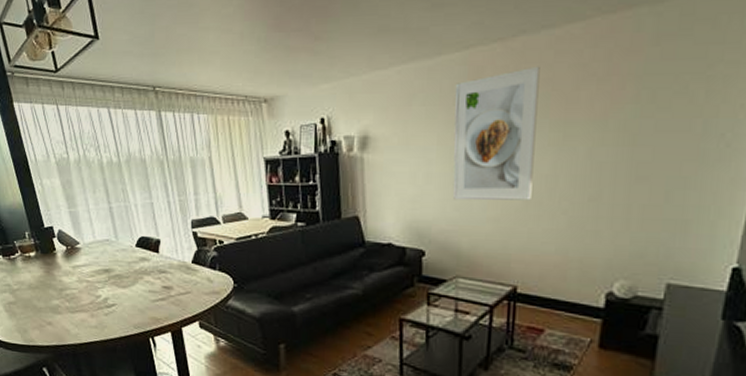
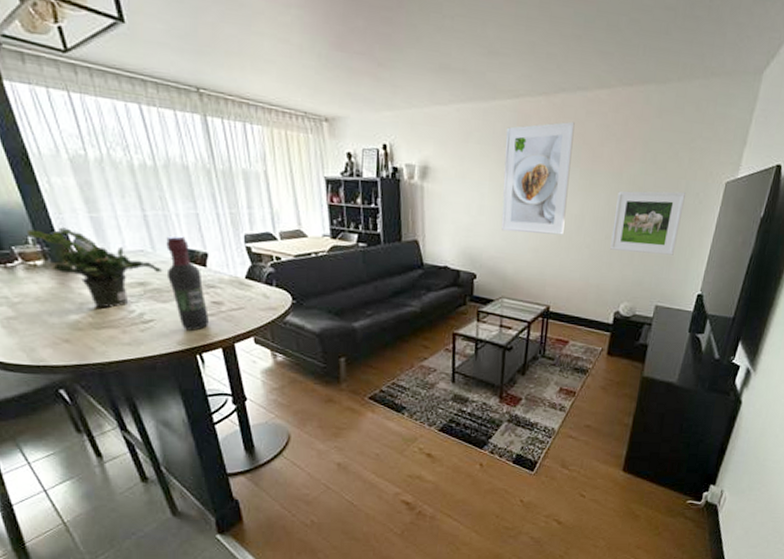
potted plant: none [24,222,124,294] -> present [26,227,163,309]
wine bottle: none [126,225,160,315] -> present [166,235,209,331]
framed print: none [596,135,703,217] -> present [610,191,686,255]

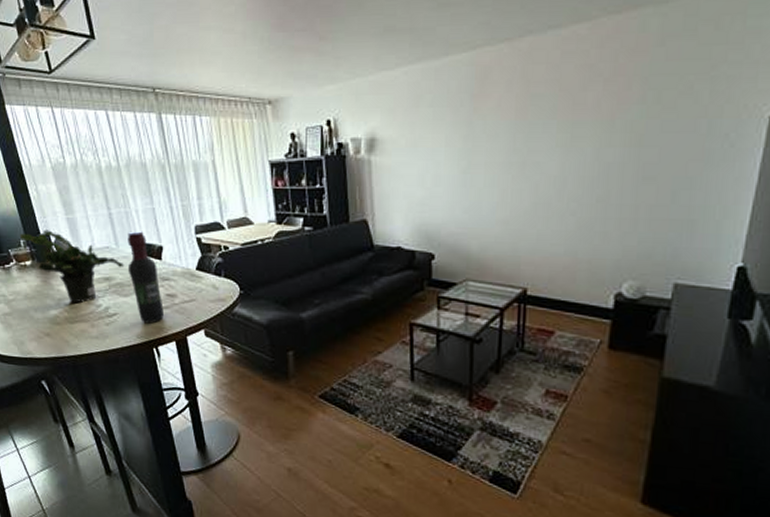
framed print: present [501,121,575,235] -> none [461,66,547,203]
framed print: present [610,191,686,255] -> none [604,135,708,217]

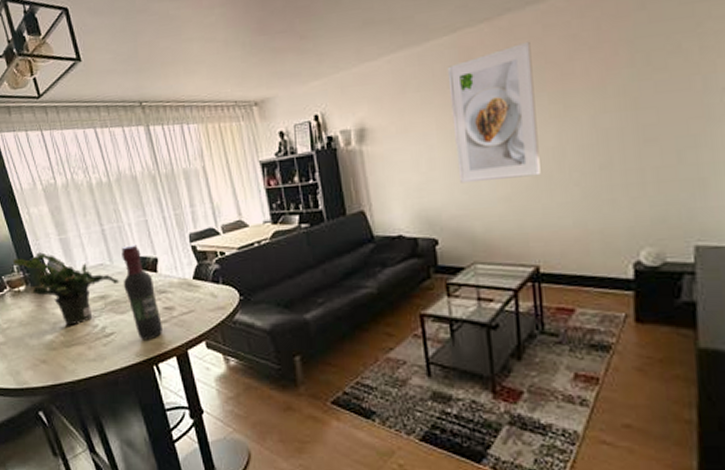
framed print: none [461,66,547,203] -> present [447,41,541,184]

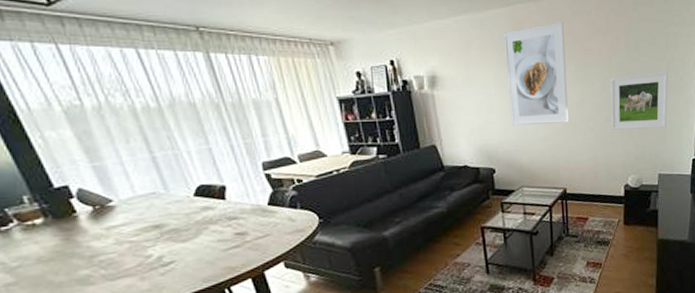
potted plant: present [12,252,120,326] -> none [20,181,179,259]
wine bottle: present [121,245,162,340] -> none [179,173,234,266]
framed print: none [605,91,708,182] -> present [610,72,668,130]

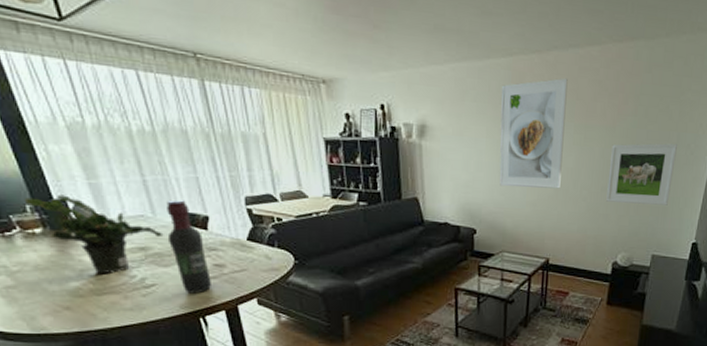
potted plant: none [20,181,179,259] -> present [24,194,164,275]
wine bottle: none [179,173,234,266] -> present [167,200,211,294]

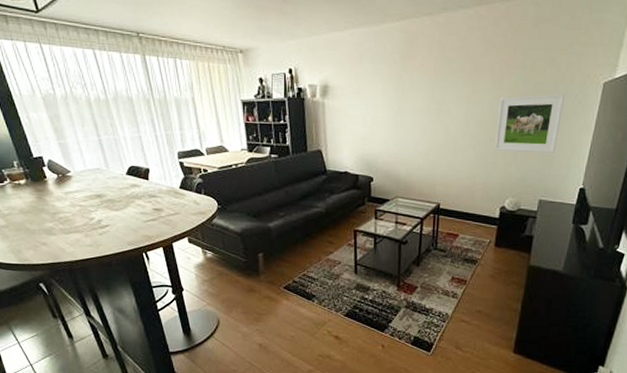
potted plant: present [24,194,164,275] -> none [12,153,115,217]
wine bottle: present [167,200,211,294] -> none [117,155,151,233]
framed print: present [499,78,568,189] -> none [393,37,457,140]

